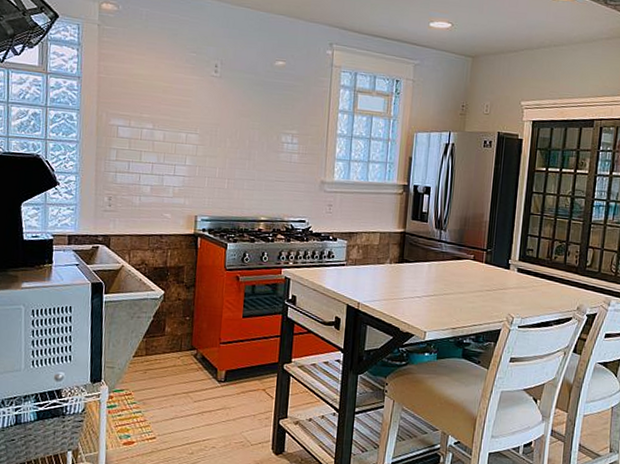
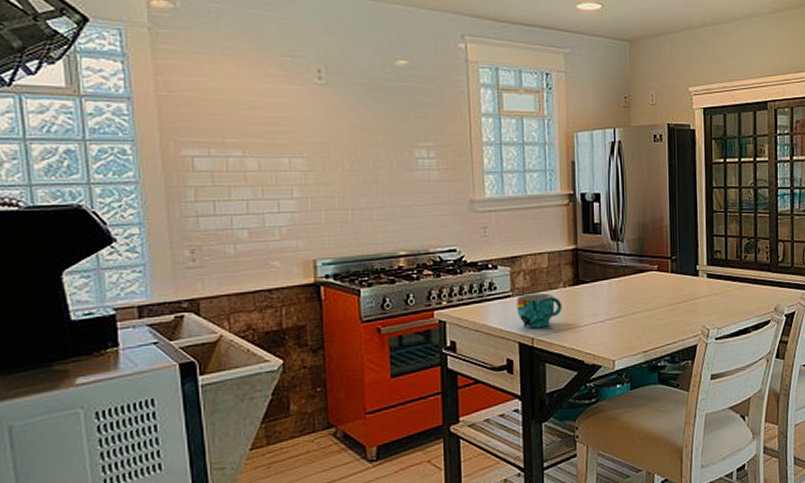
cup: none [348,265,387,295] -> present [516,293,562,329]

